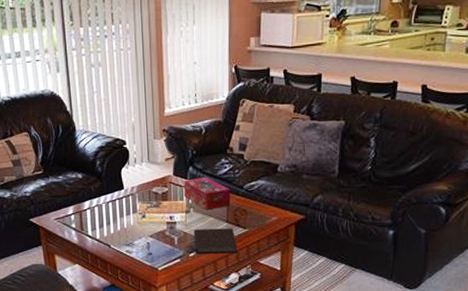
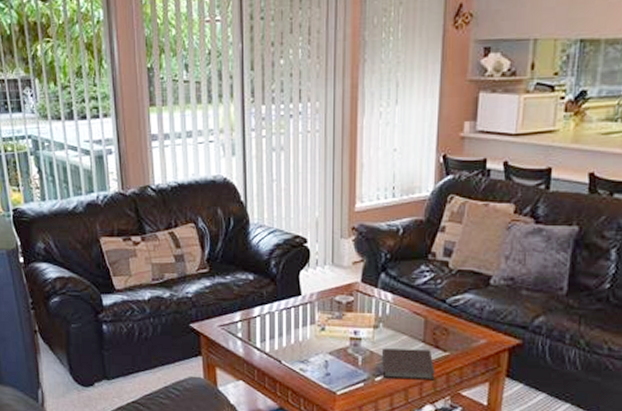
tissue box: present [184,176,231,210] -> none [373,286,430,327]

